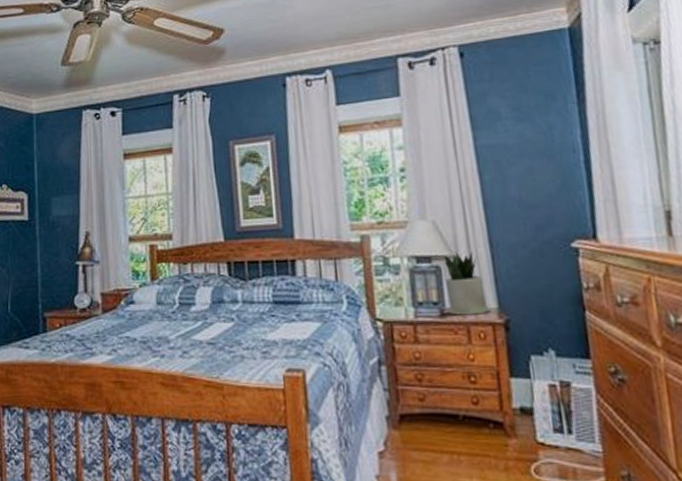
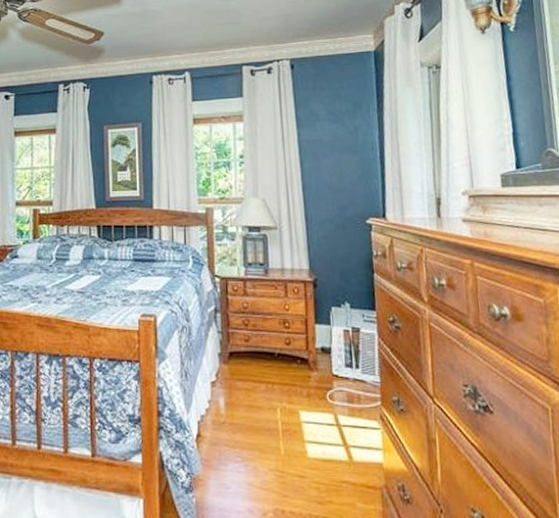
planter: present [442,252,492,316] -> none [269,224,305,274]

